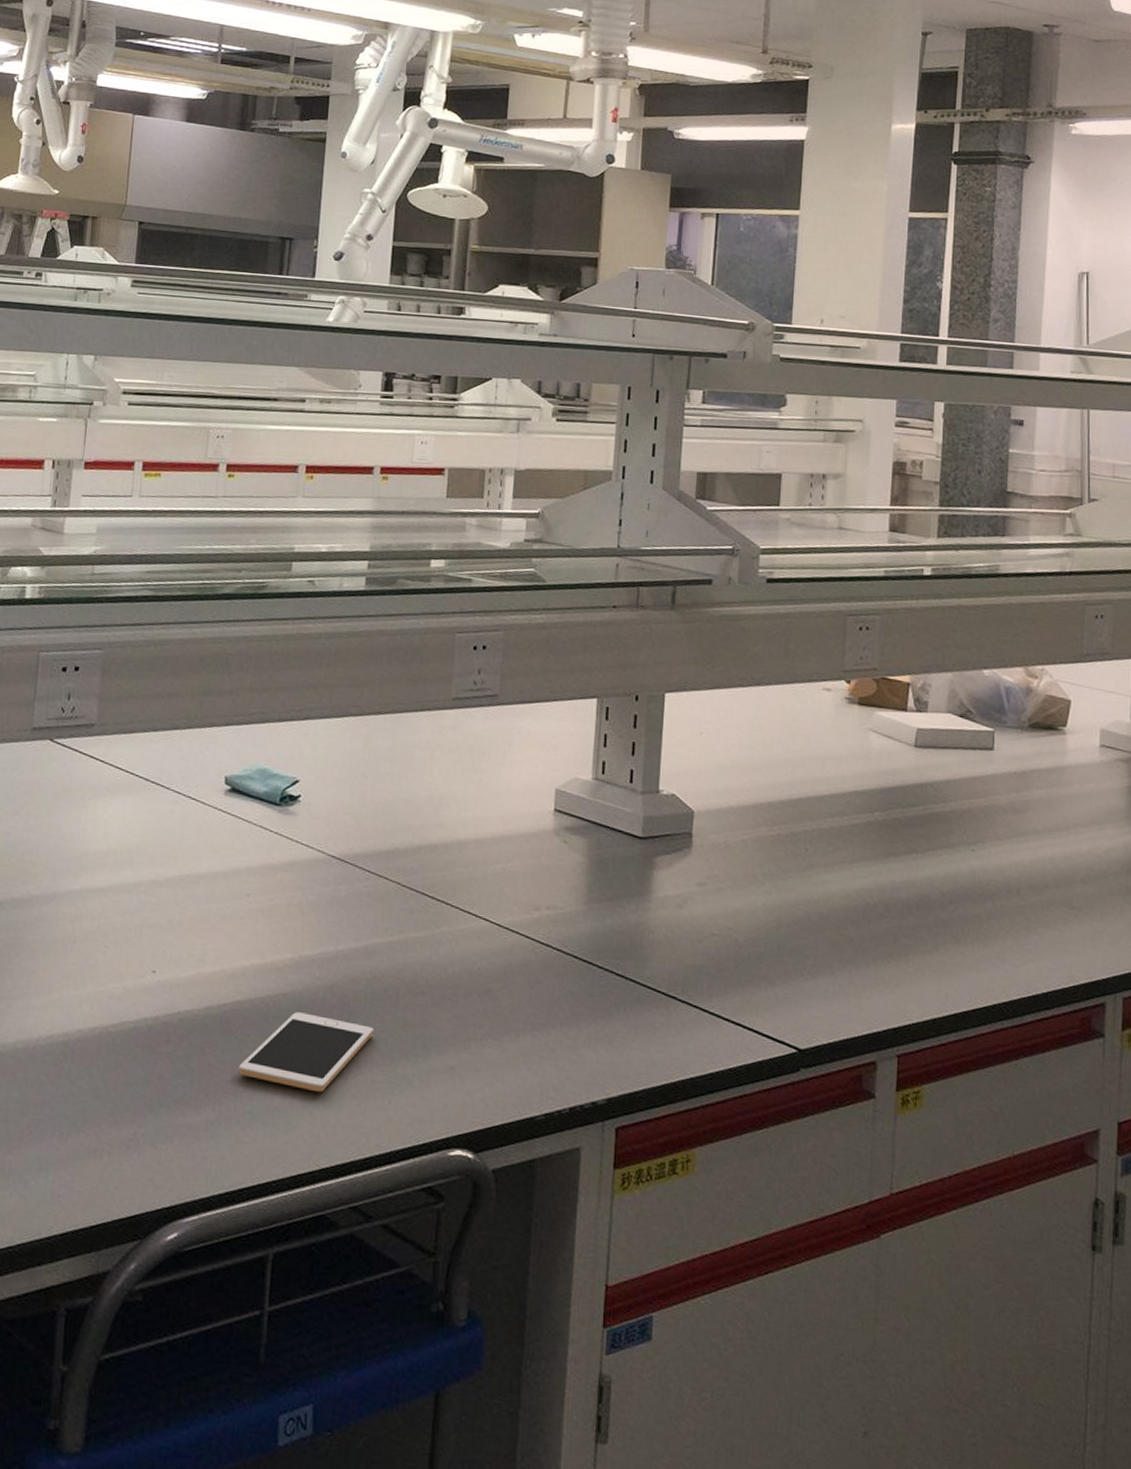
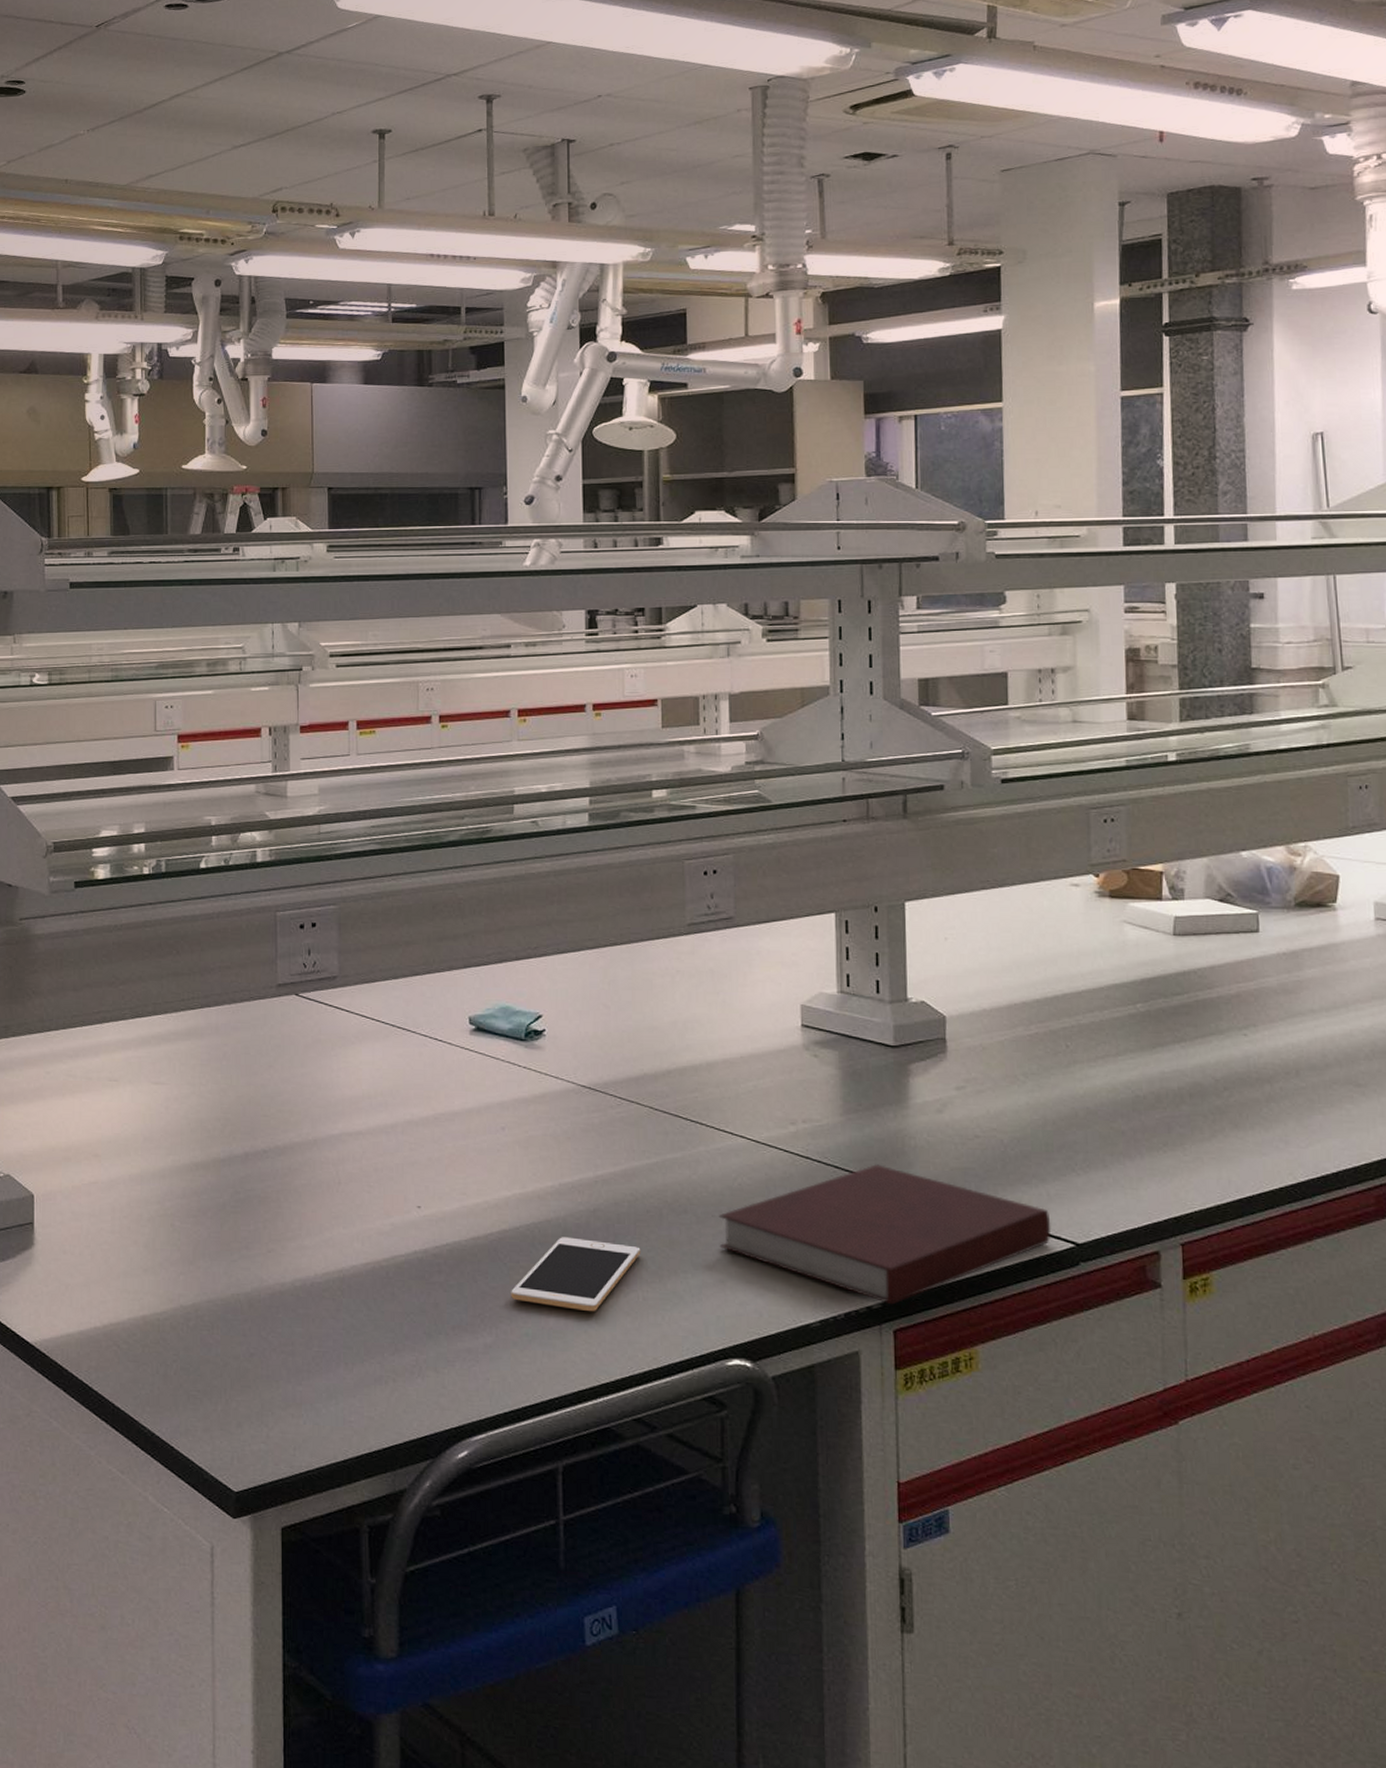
notebook: none [452,956,777,1102] -> present [718,1164,1051,1305]

